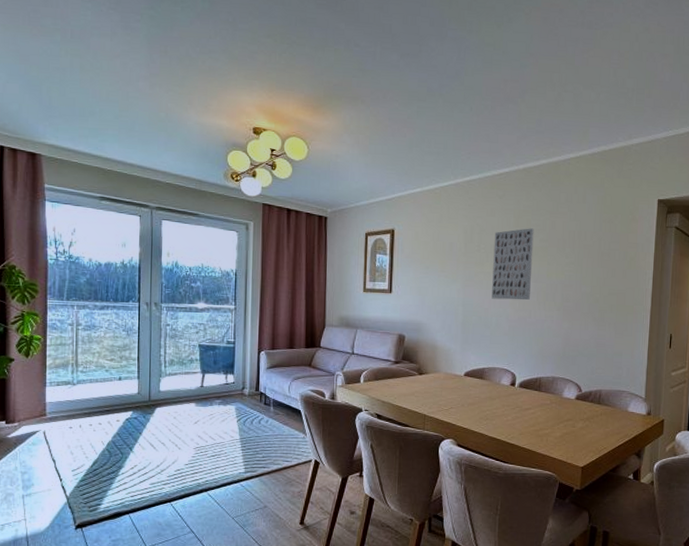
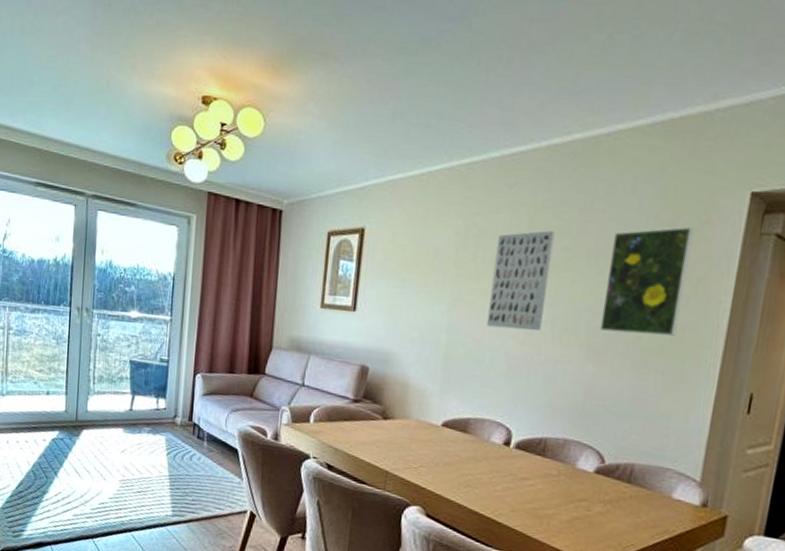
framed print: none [570,224,625,299] -> present [600,227,694,336]

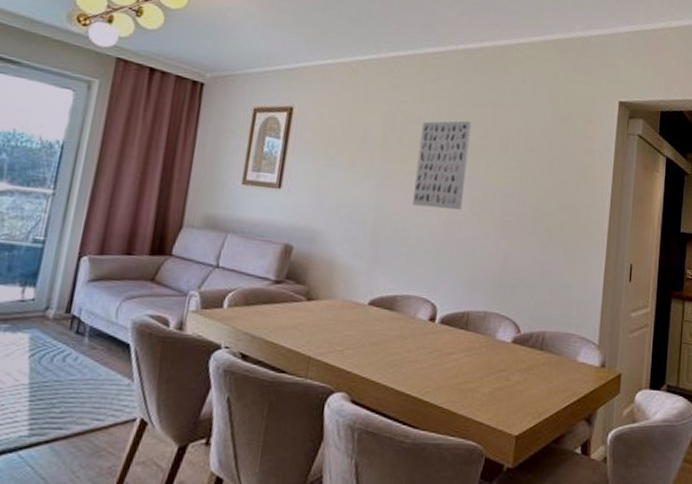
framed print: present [600,227,694,336] -> none [512,125,580,216]

